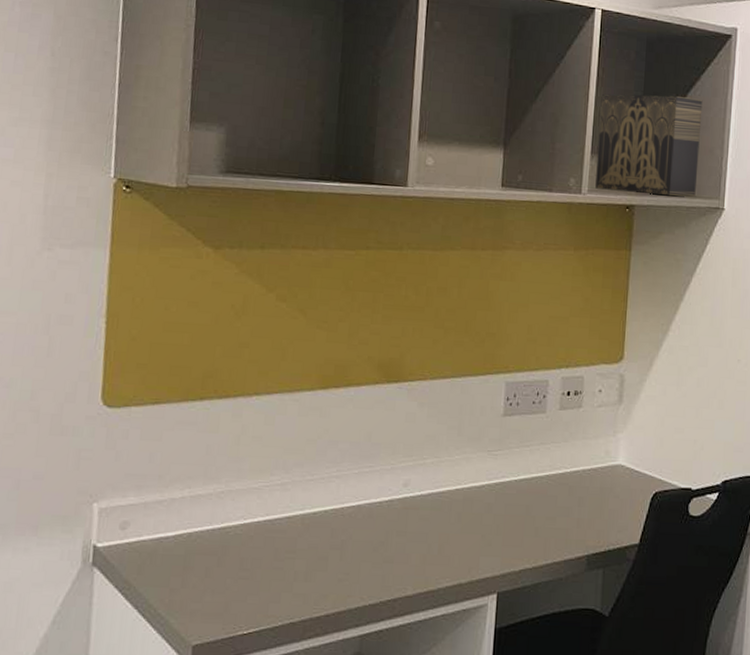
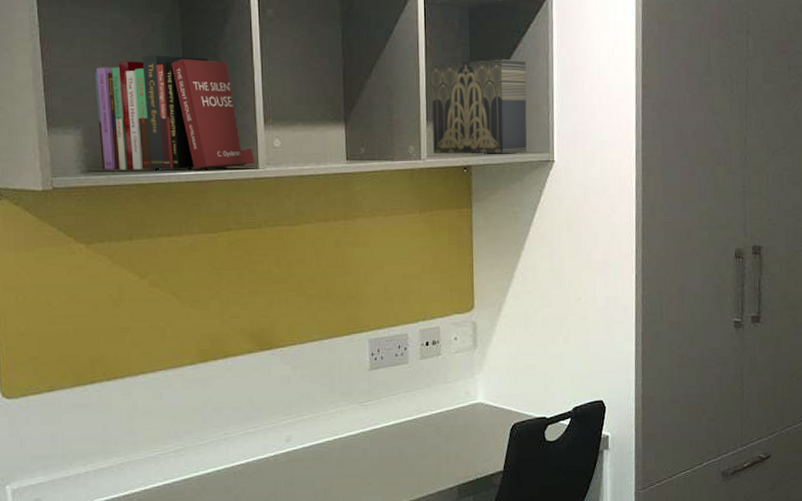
books: none [242,57,404,183] -> present [94,55,255,170]

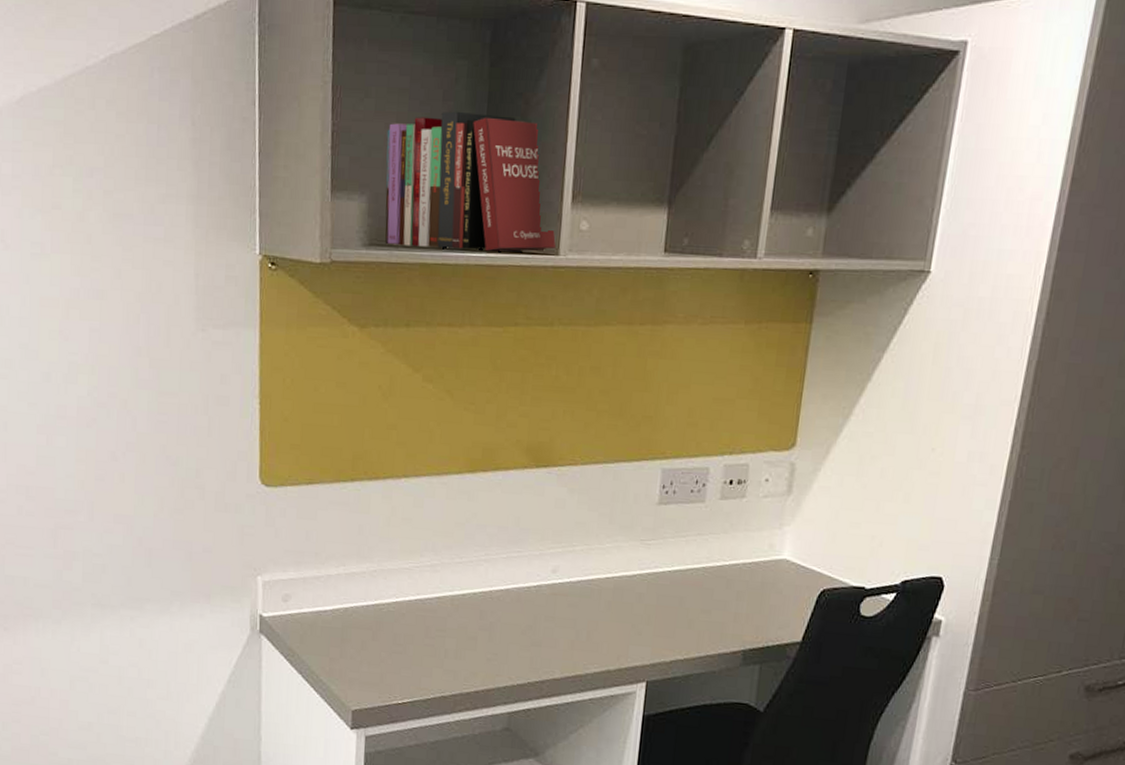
decorative box: present [431,59,527,154] -> none [773,134,914,258]

